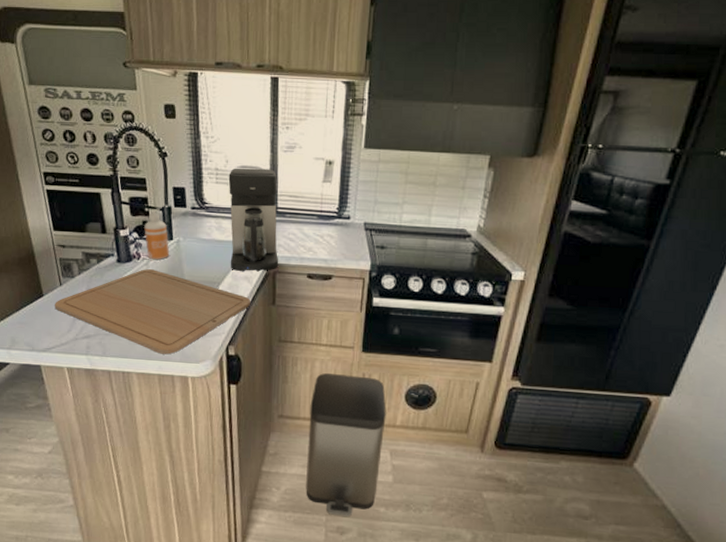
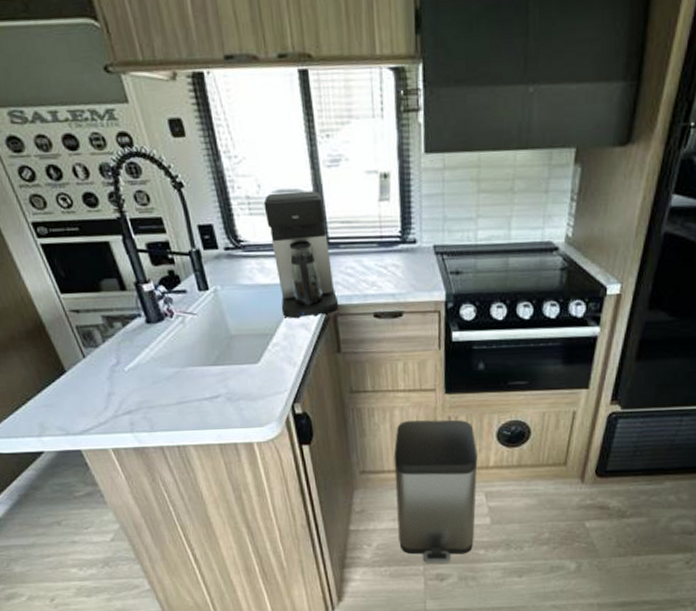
chopping board: present [55,269,251,355] -> none [82,327,313,422]
soap dispenser: present [144,208,170,261] -> none [171,253,208,316]

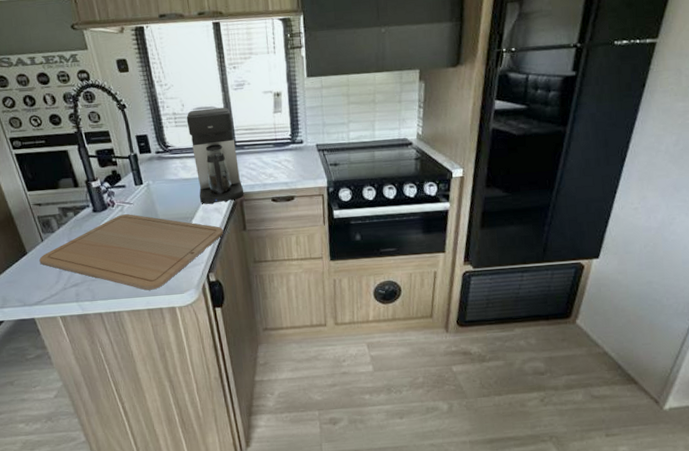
chopping board: none [82,327,313,422] -> present [39,214,224,291]
pedal bin: present [393,419,478,564] -> none [290,282,360,410]

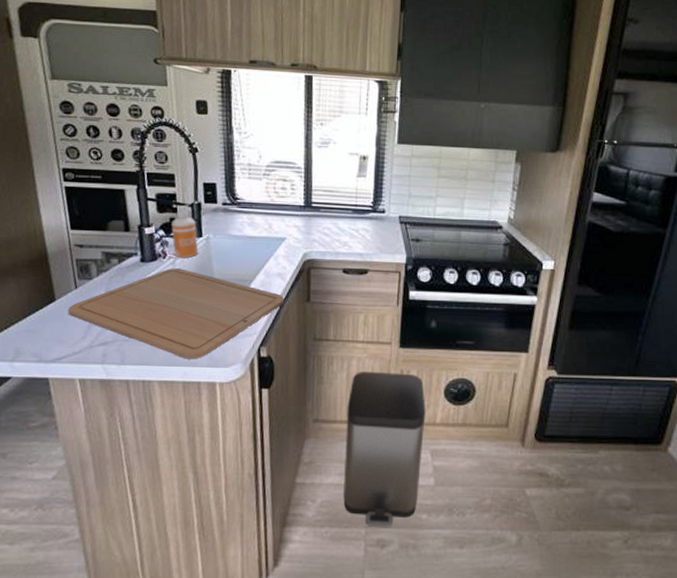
soap dispenser: none [114,157,142,206] -> present [171,204,199,259]
coffee maker: present [186,107,245,204] -> none [261,163,314,268]
pedal bin: none [290,282,360,410] -> present [343,371,426,528]

